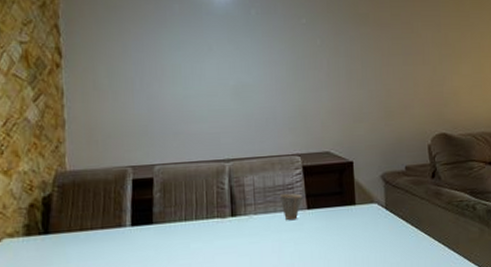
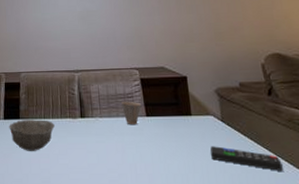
bowl: none [138,222,199,263] -> present [9,119,55,151]
remote control: none [371,235,439,255] -> present [210,146,283,171]

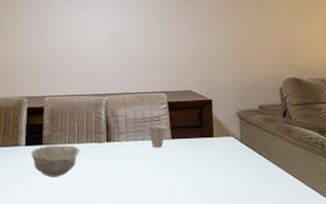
remote control: present [210,146,283,171] -> none [228,165,289,185]

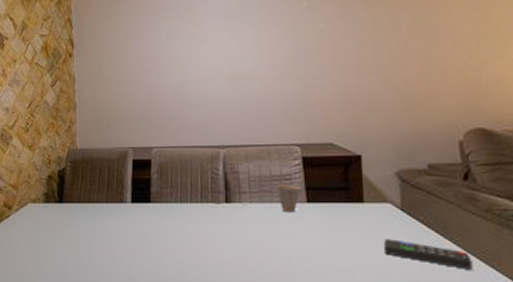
bowl: present [31,145,79,177] -> none [137,204,193,240]
remote control: none [228,165,289,185] -> present [383,239,472,270]

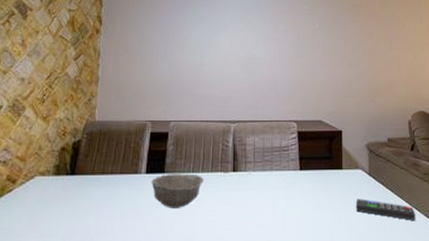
bowl: none [137,204,193,240] -> present [151,174,204,208]
cup: present [276,184,302,213] -> none [276,154,296,179]

